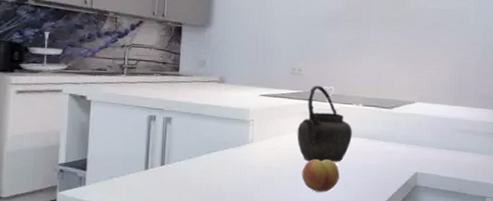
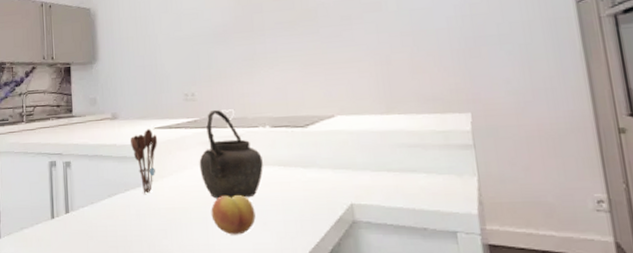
utensil holder: none [234,95,262,153] -> present [129,129,158,194]

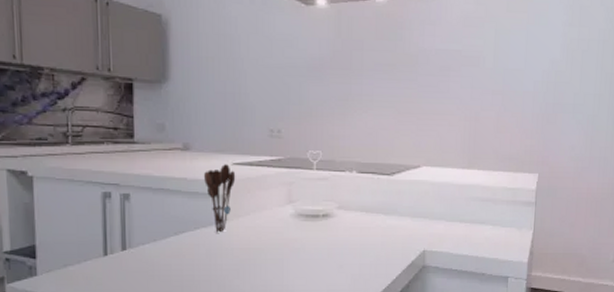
kettle: present [199,110,263,199] -> none [280,150,346,241]
fruit: present [211,195,256,235] -> none [288,238,333,276]

